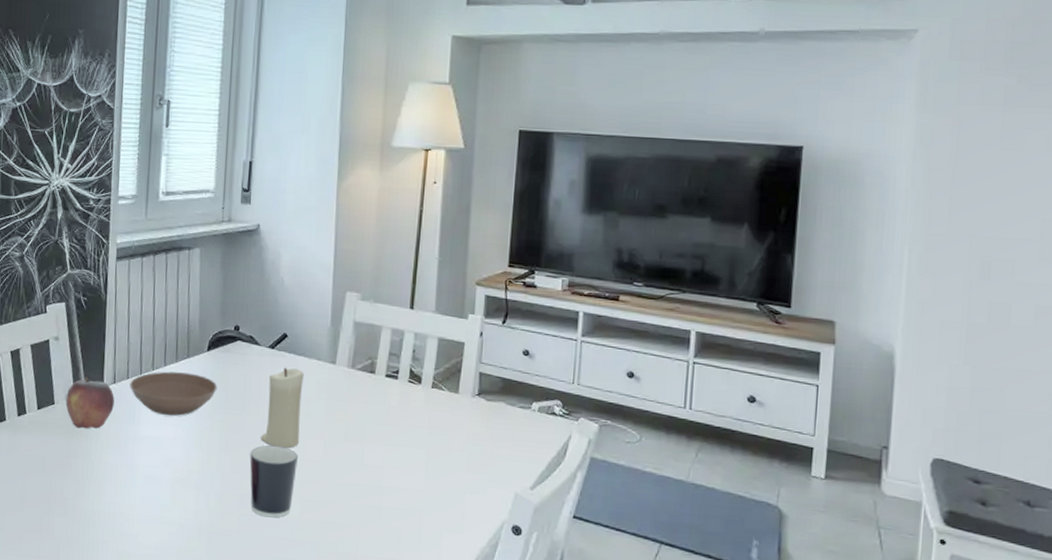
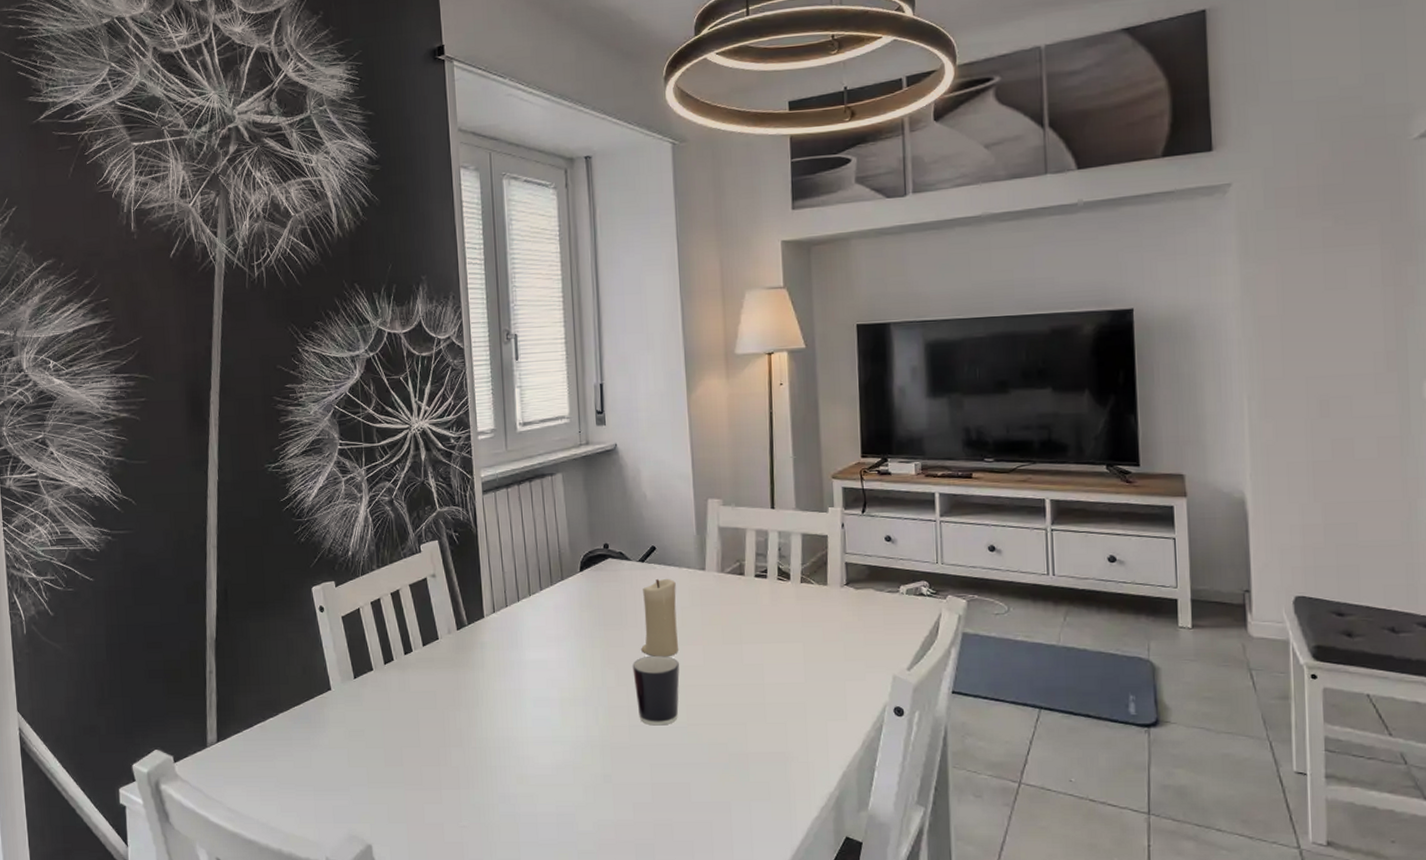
fruit: present [65,376,115,429] -> none [449,609,496,660]
bowl: present [130,371,218,416] -> none [509,595,594,638]

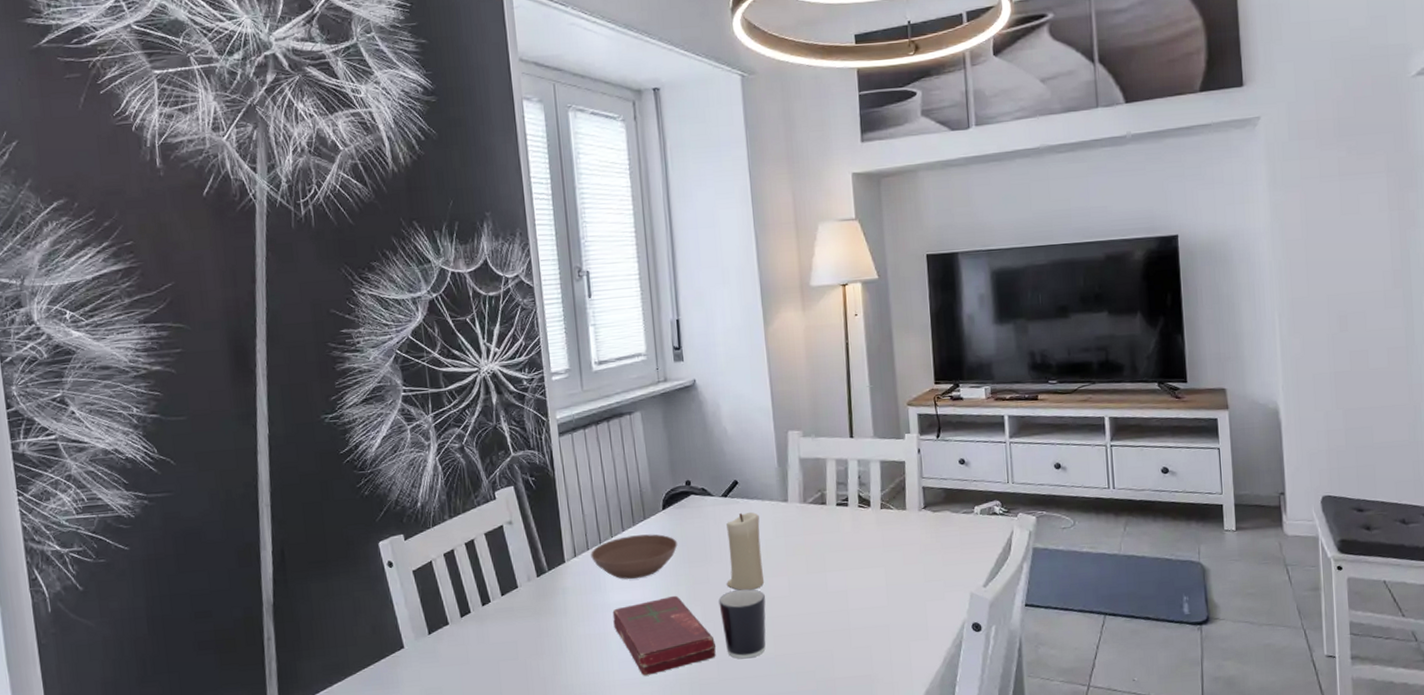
bowl: none [509,595,594,638] -> present [591,534,678,579]
book: none [528,657,629,735] -> present [612,595,717,676]

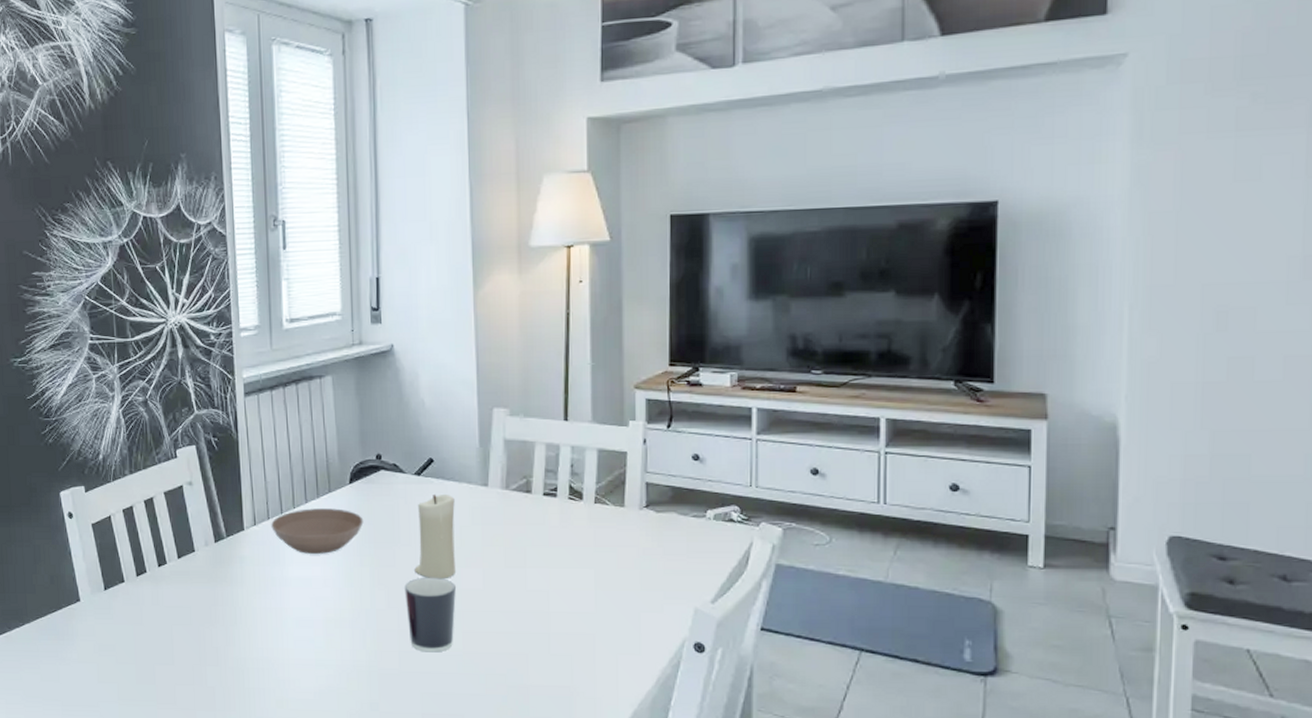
book: present [612,595,717,676] -> none [290,576,399,658]

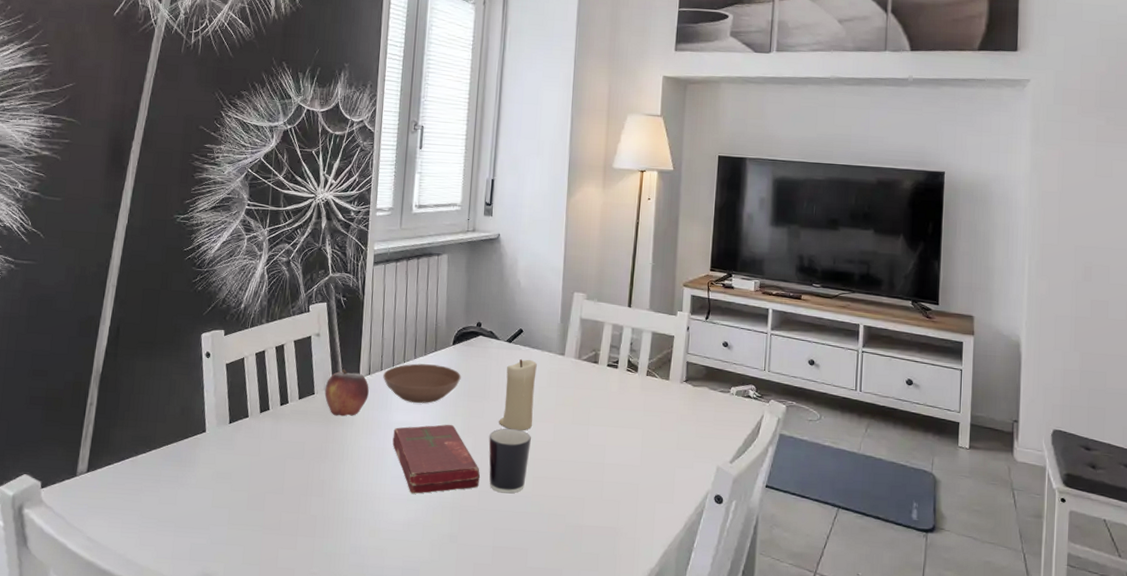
fruit: none [206,520,257,575] -> present [324,368,369,417]
book: none [290,576,399,658] -> present [392,424,481,494]

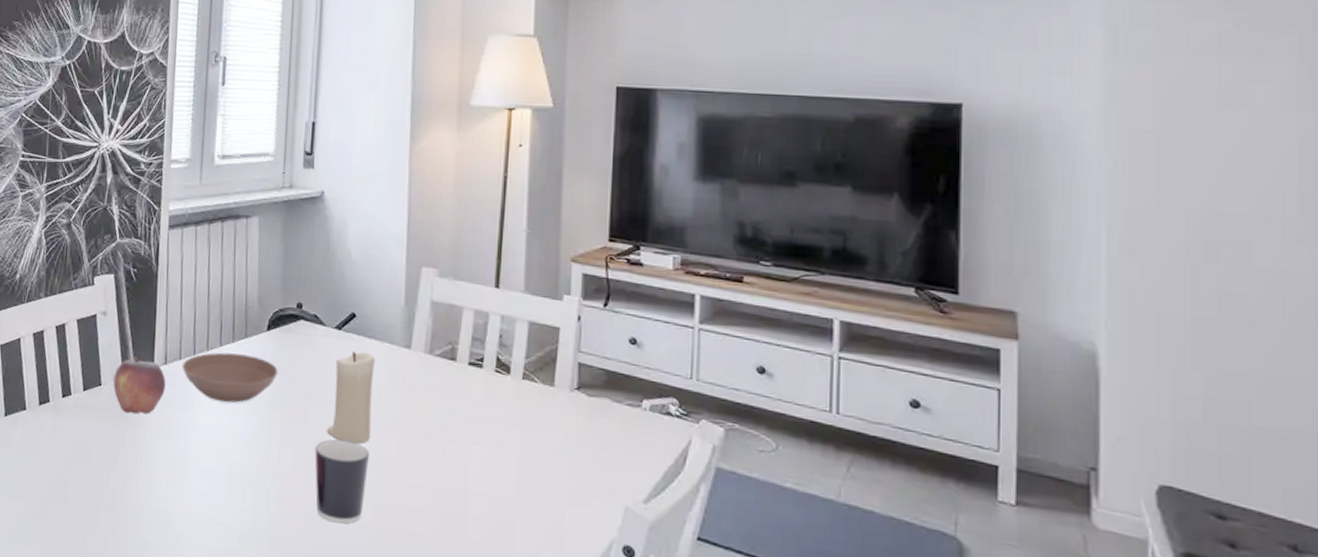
book: present [392,424,481,494] -> none [195,430,305,516]

